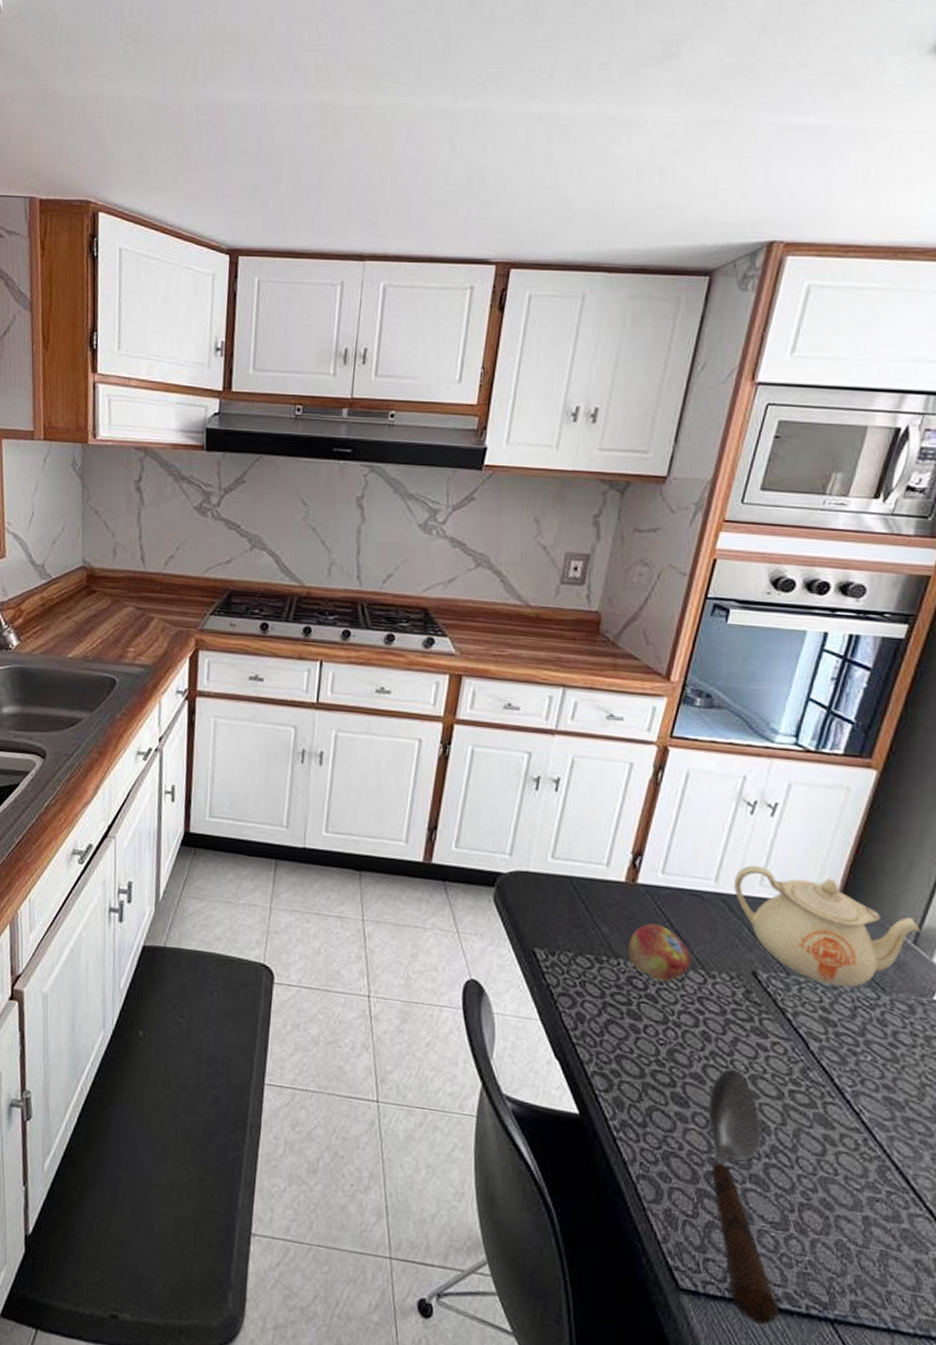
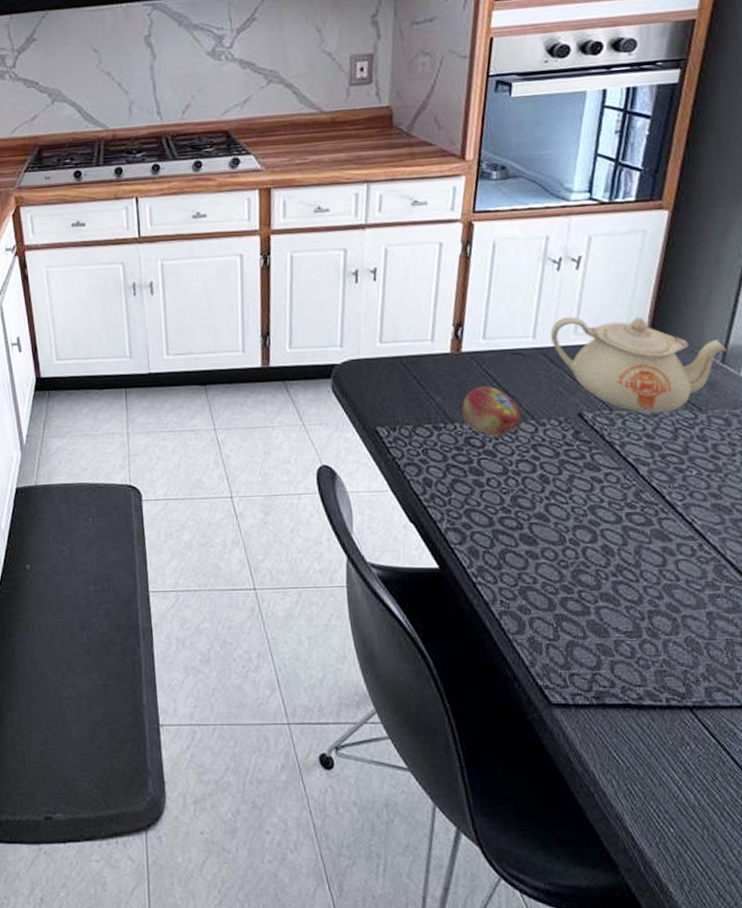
spoon: present [708,1068,780,1325] -> none [554,503,643,722]

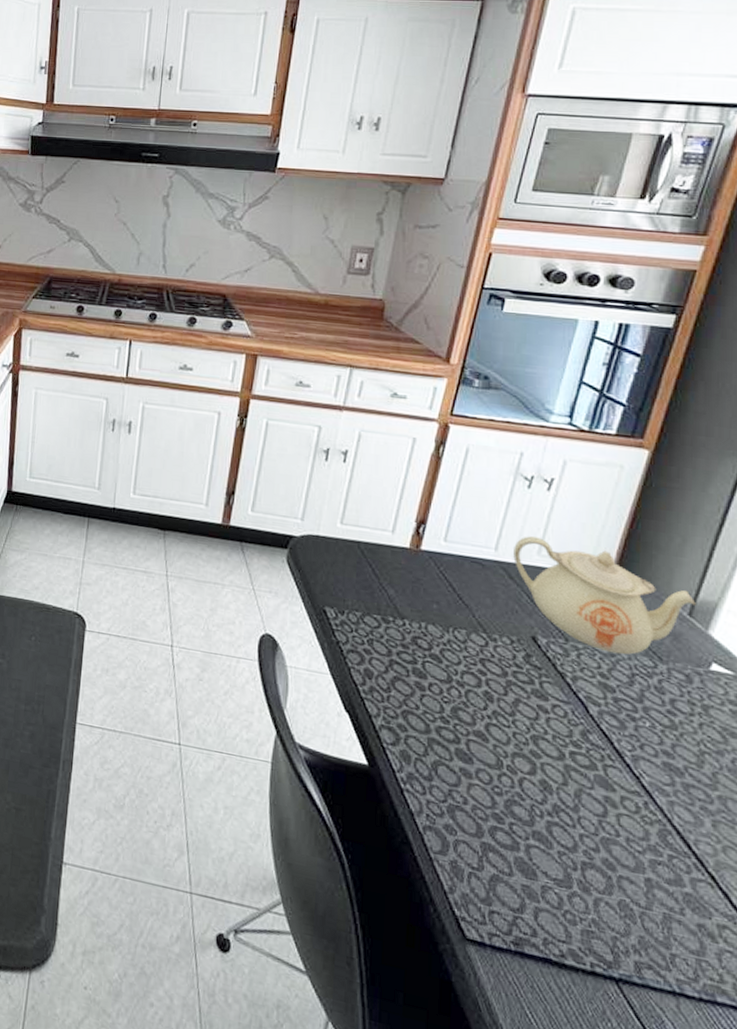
fruit: present [462,385,521,437] -> none [413,587,472,644]

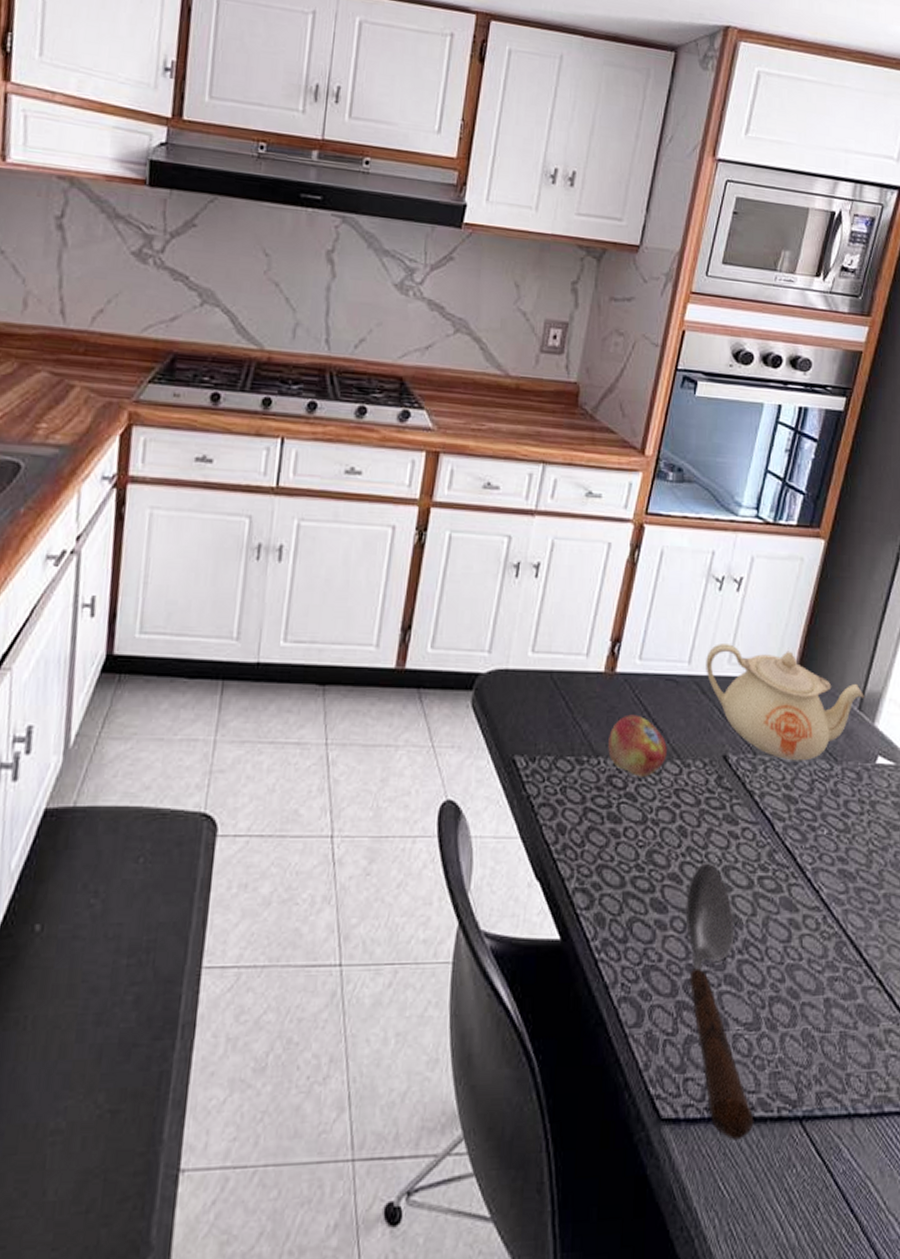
fruit: none [413,587,472,644] -> present [608,714,667,777]
spoon: none [491,728,565,980] -> present [685,863,754,1140]

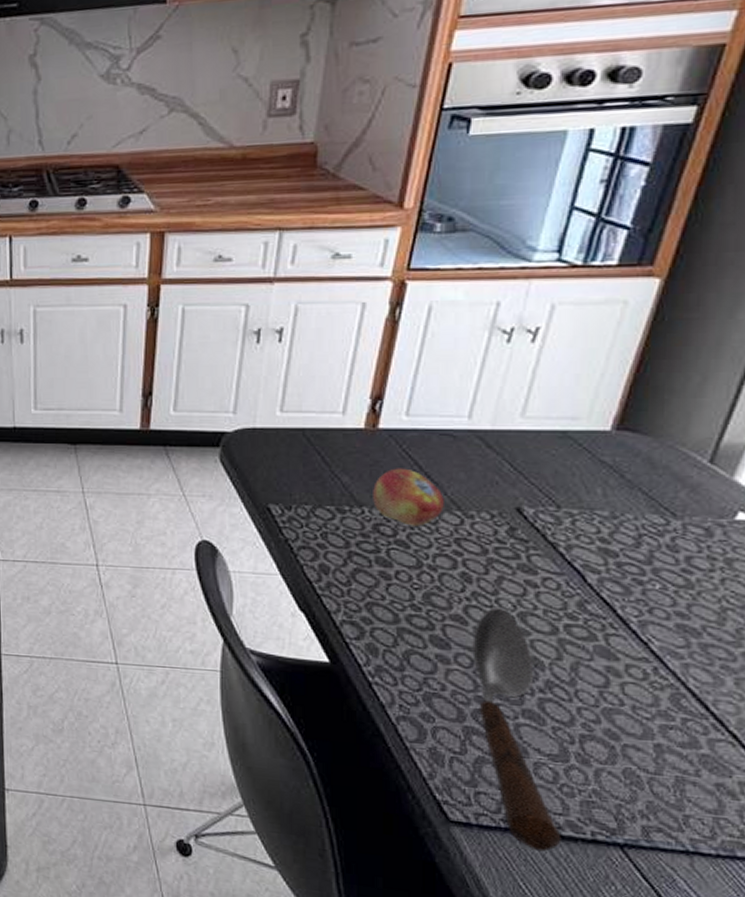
teapot: present [706,644,864,761] -> none [491,397,719,515]

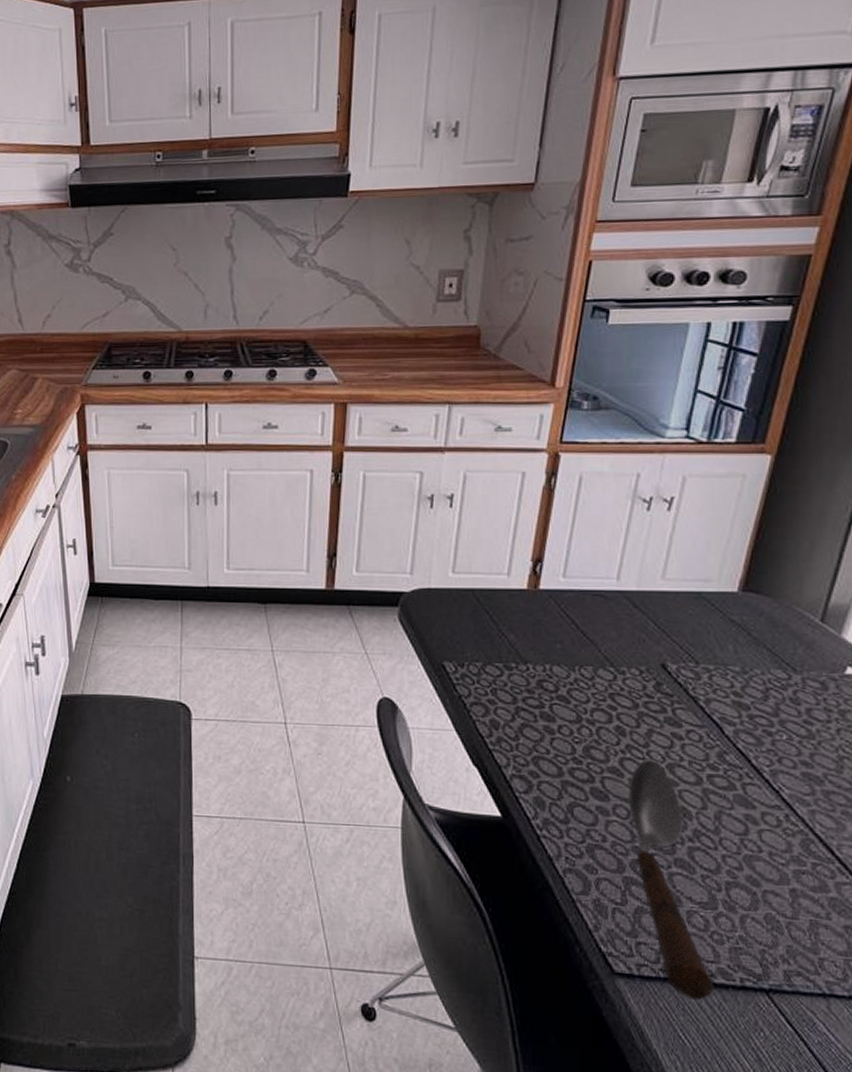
fruit: present [373,468,444,526] -> none [536,627,599,682]

